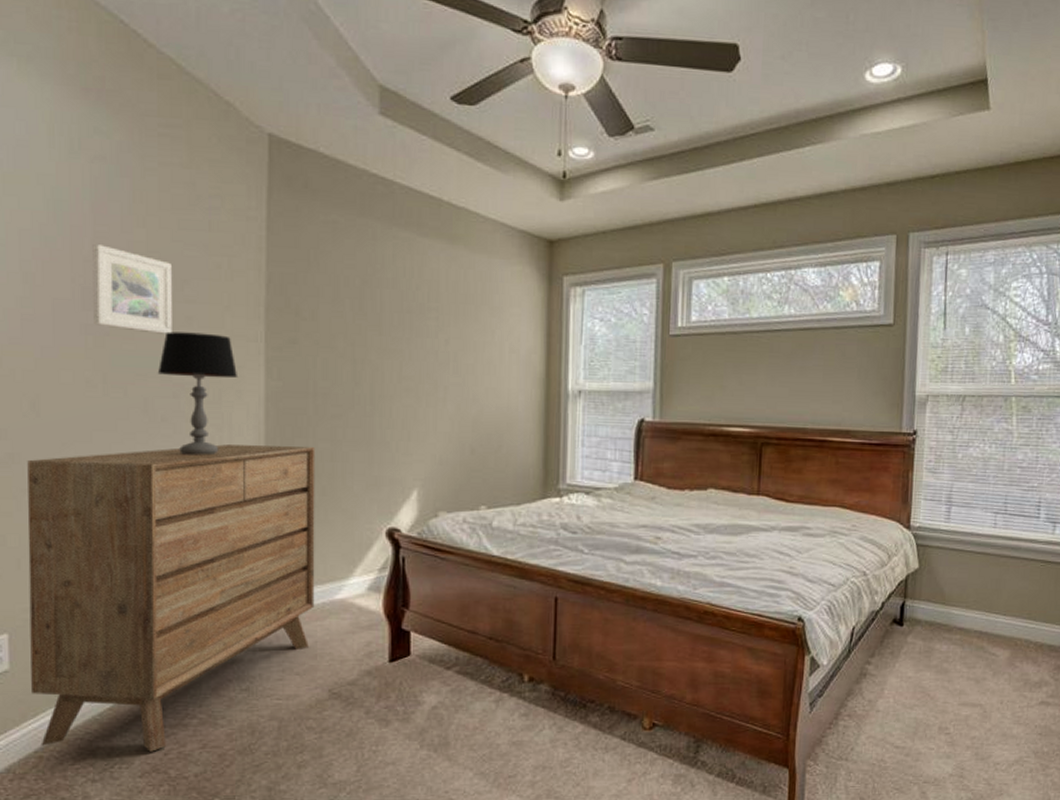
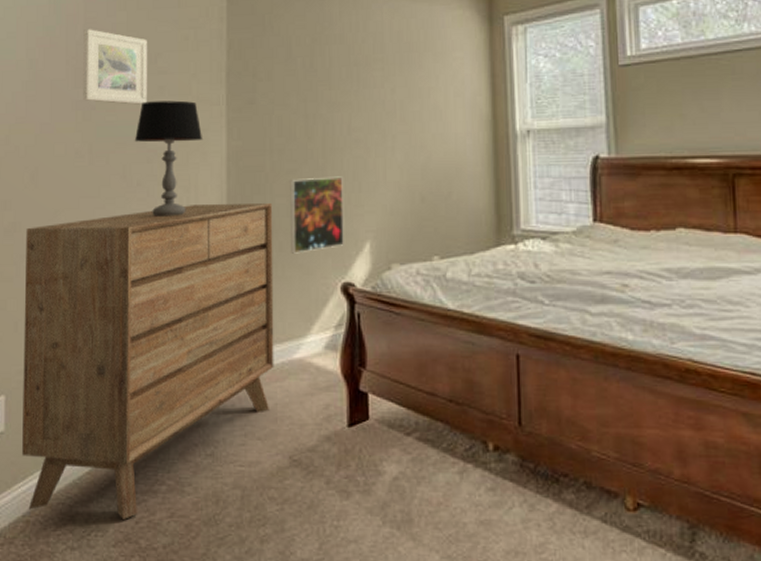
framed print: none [334,423,391,498] -> present [290,176,344,254]

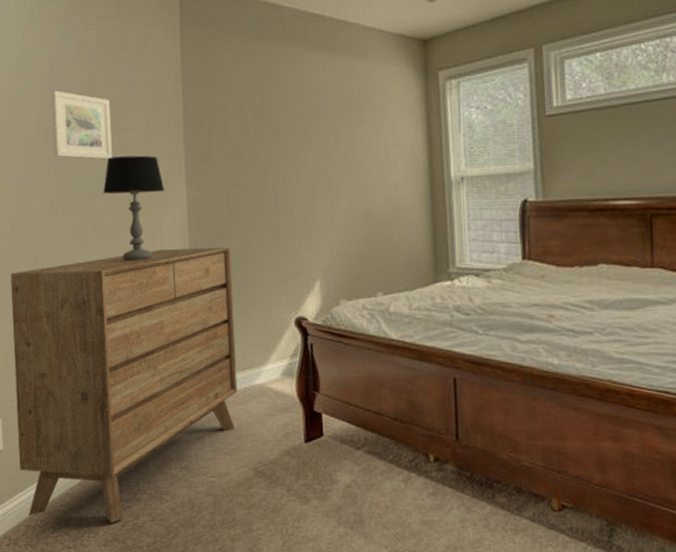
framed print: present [290,176,344,254] -> none [246,222,296,292]

